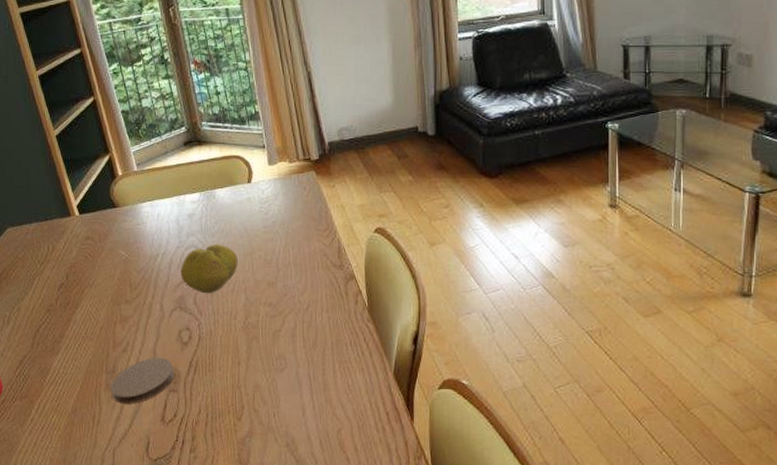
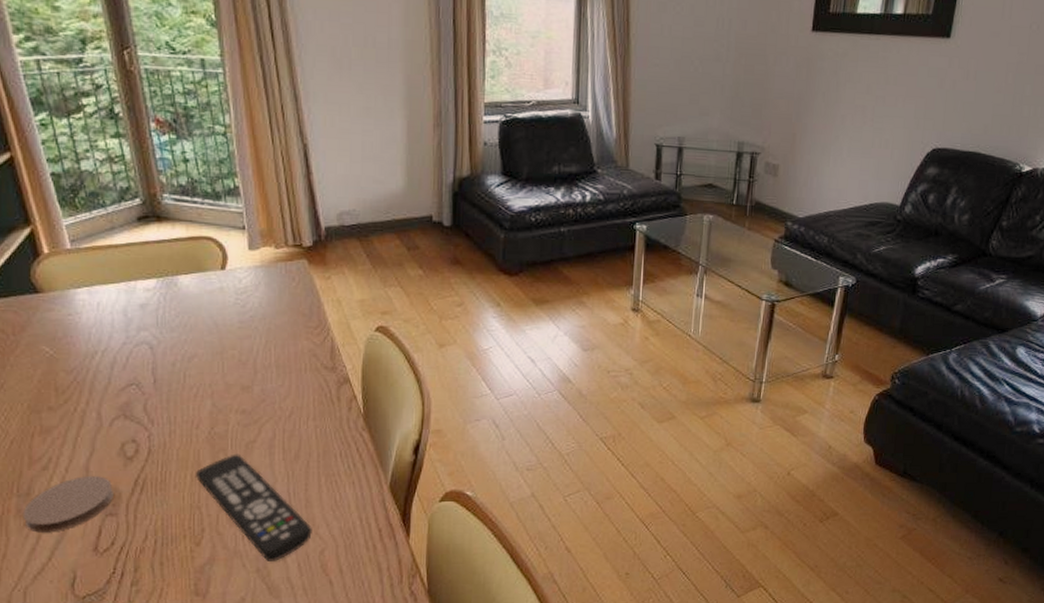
fruit: present [180,244,238,294] -> none [126,341,204,399]
remote control: none [236,341,330,439] -> present [196,454,312,563]

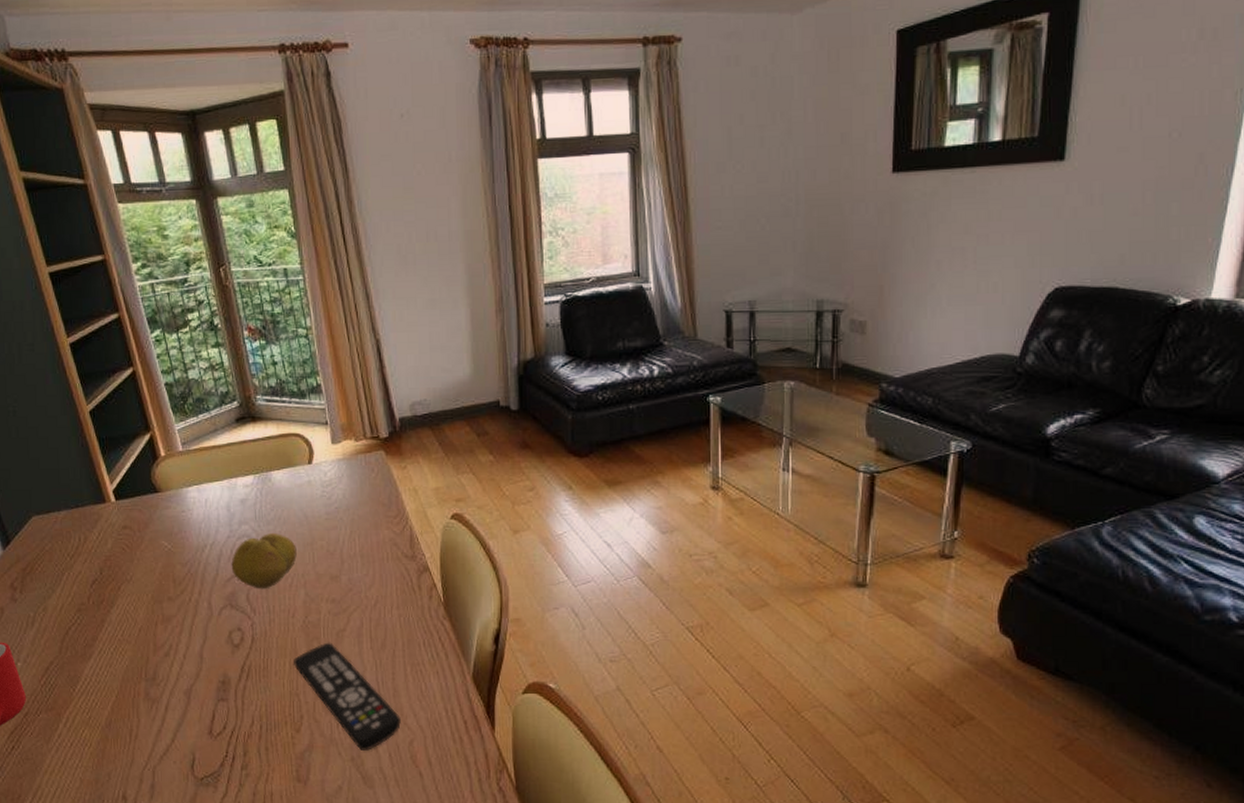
coaster: present [22,476,113,533] -> none [150,663,224,716]
fruit: none [126,341,204,399] -> present [231,533,297,589]

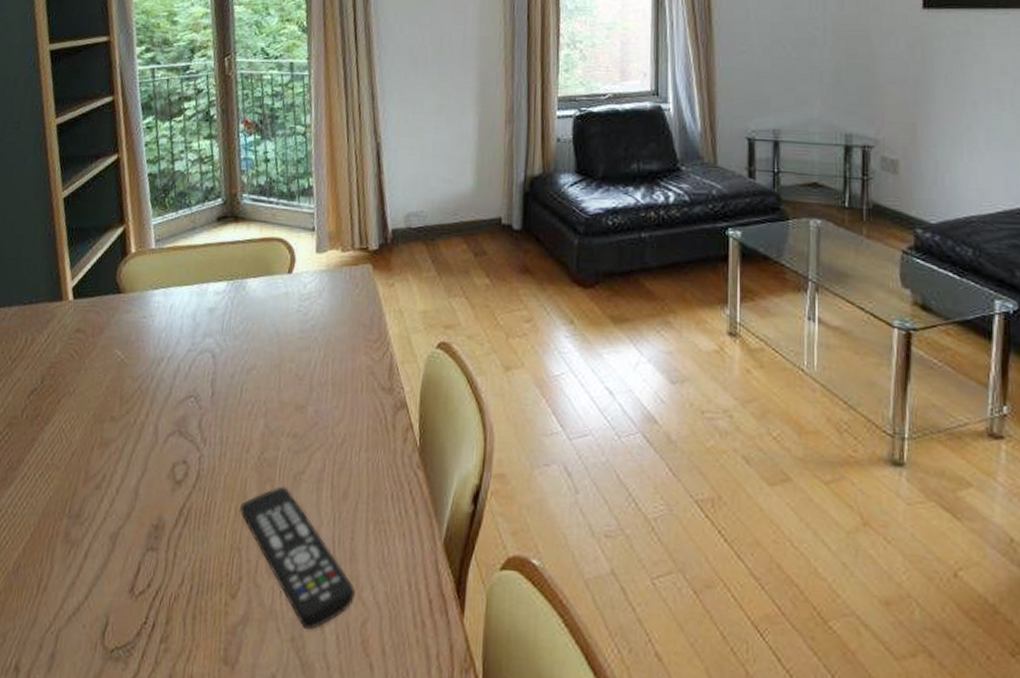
fruit: present [231,533,297,589] -> none [186,349,262,416]

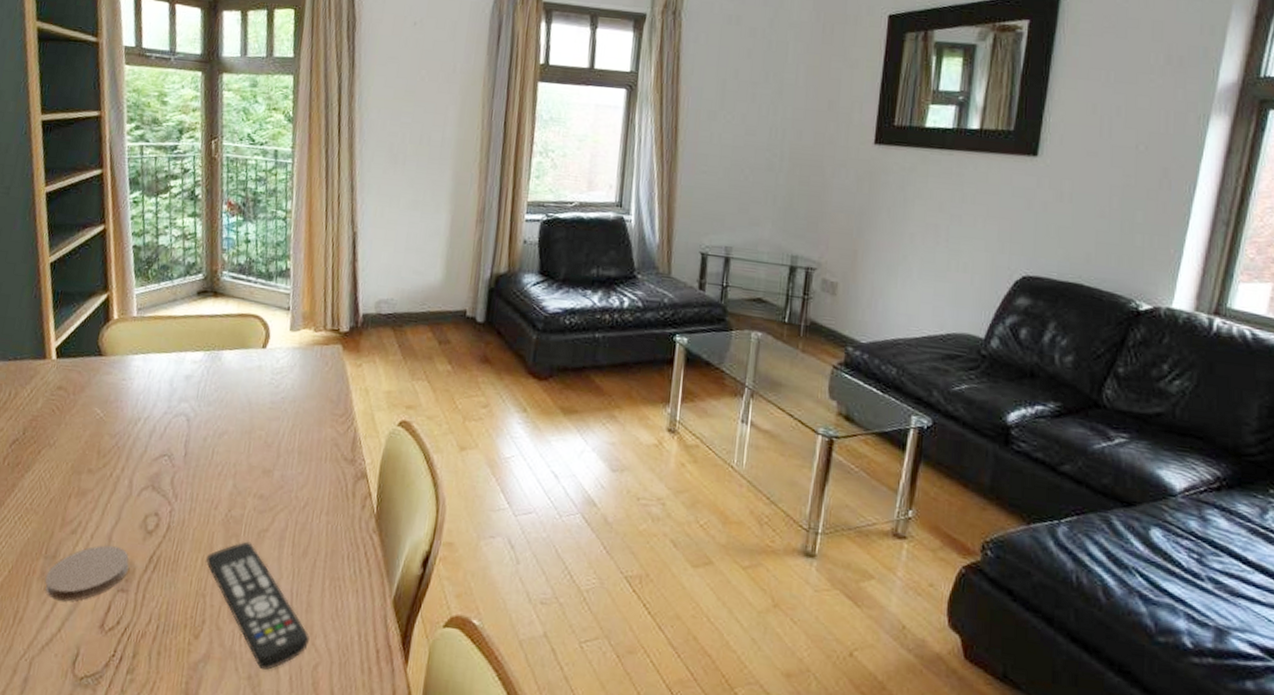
coaster: none [69,500,158,565] -> present [45,545,129,602]

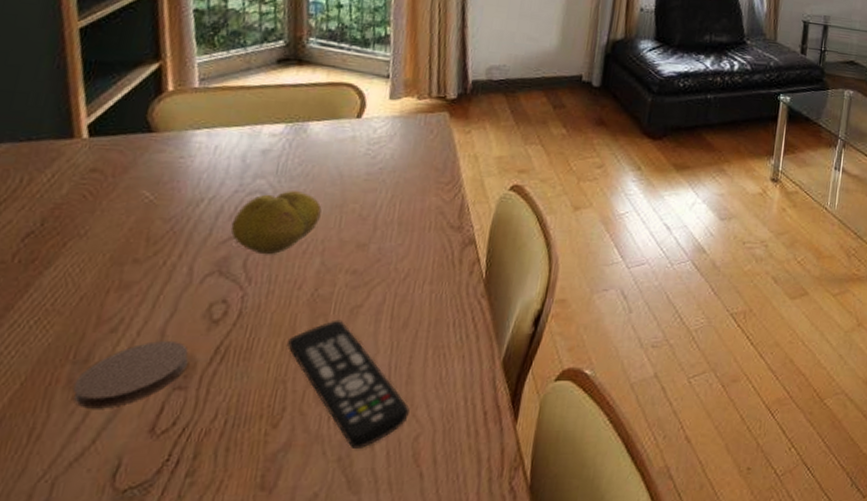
fruit: none [161,415,234,474] -> present [230,191,322,255]

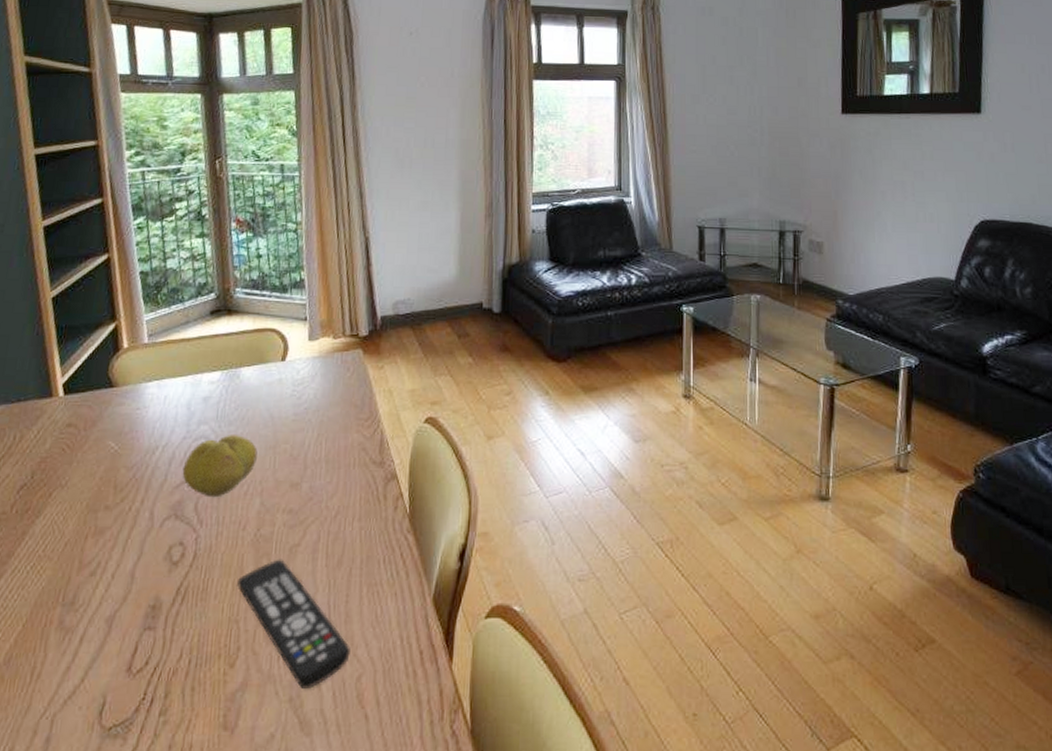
coaster: present [72,341,189,409] -> none [63,583,155,649]

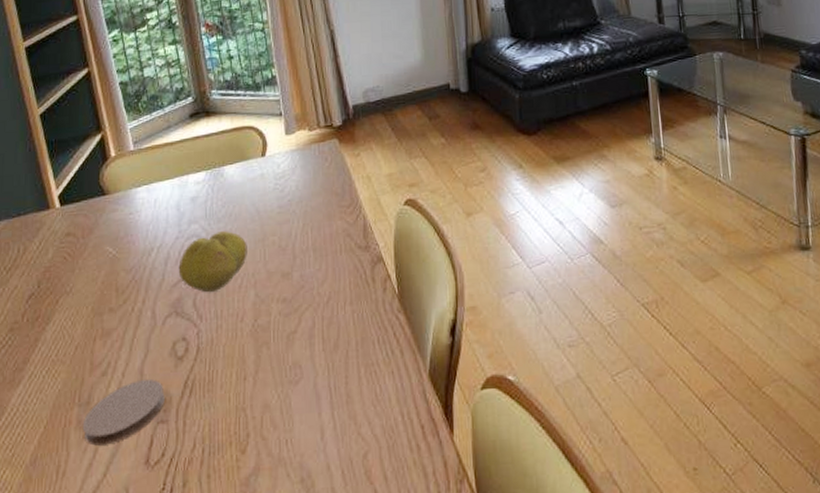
coaster: none [63,583,155,649] -> present [82,379,165,446]
remote control: present [237,559,350,690] -> none [241,346,354,471]

